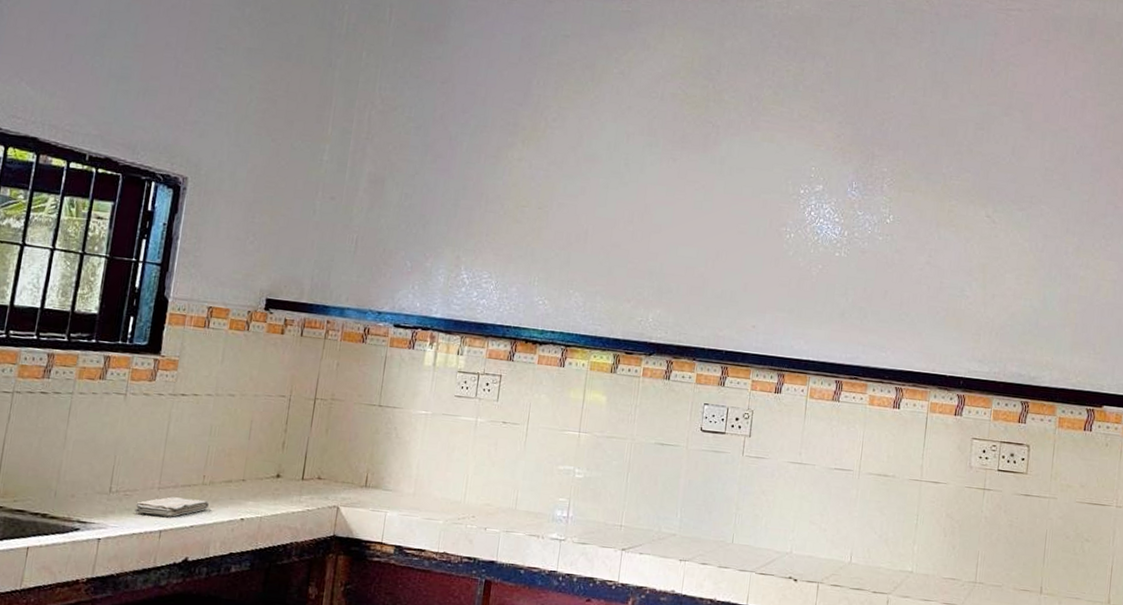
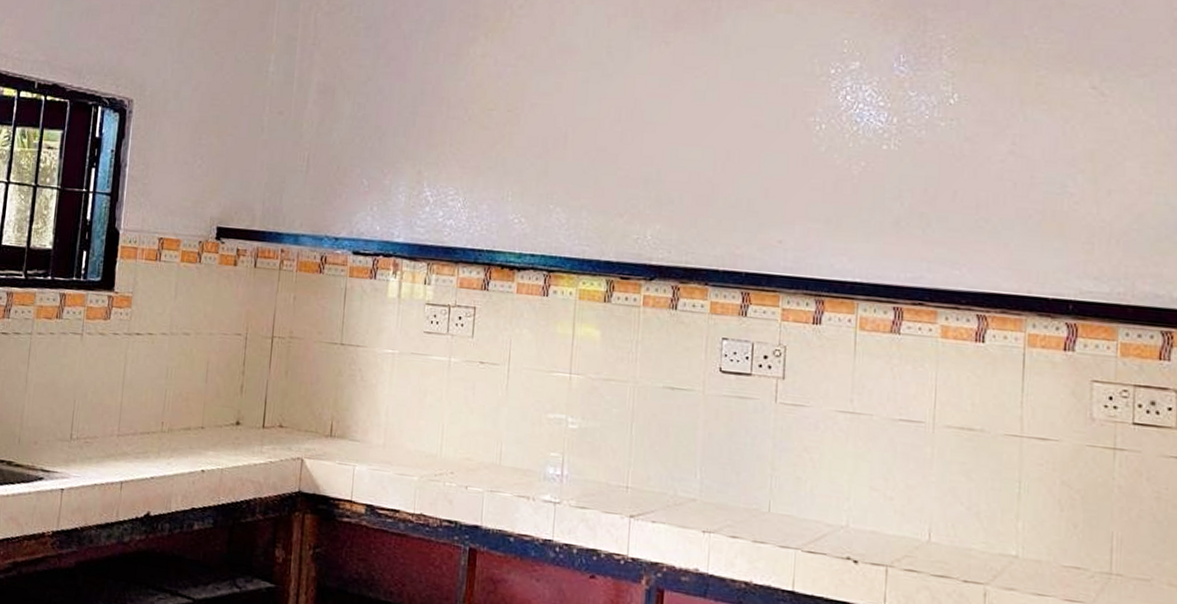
washcloth: present [135,497,210,517] -> none [96,445,169,467]

